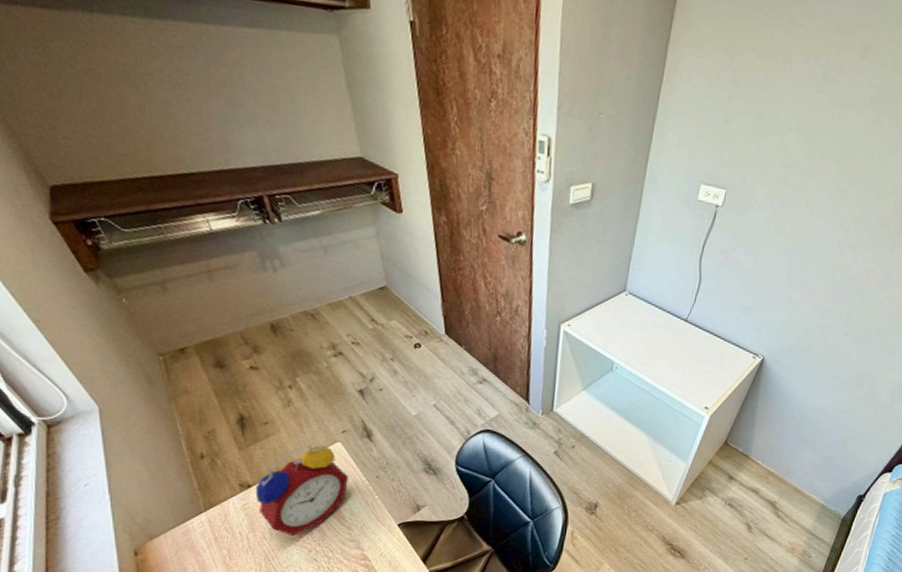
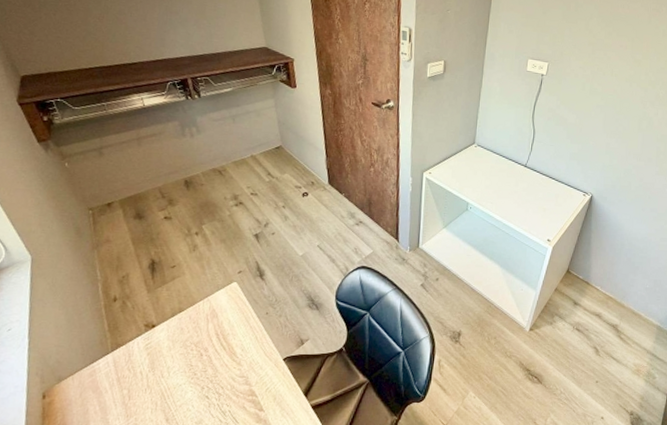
alarm clock: present [255,444,348,537] -> none [158,285,242,374]

